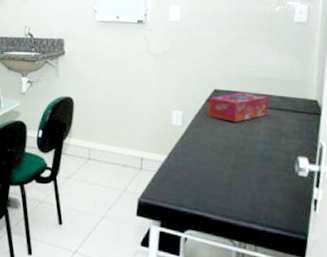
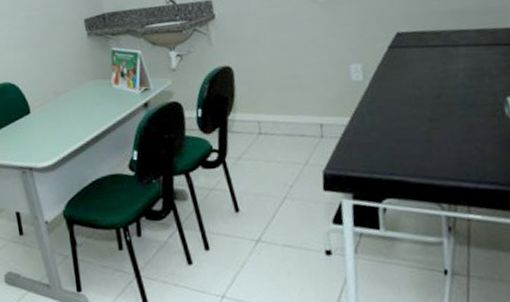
tissue box: present [208,92,269,123] -> none [391,30,465,68]

